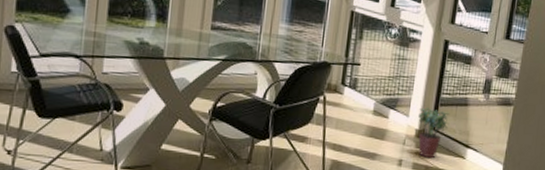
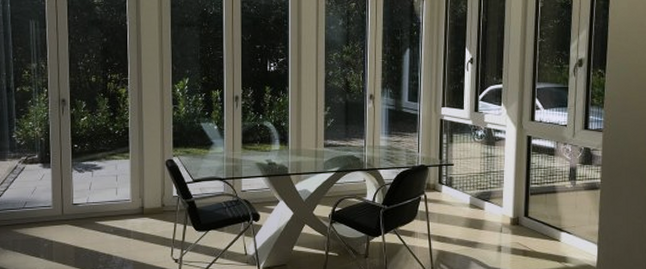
potted plant: present [418,108,450,159] -> none [511,198,541,243]

